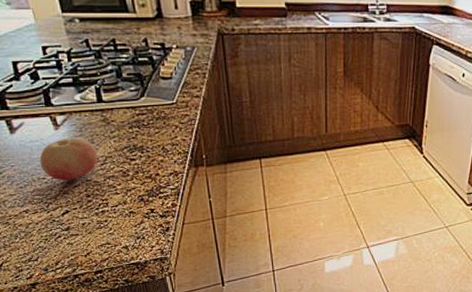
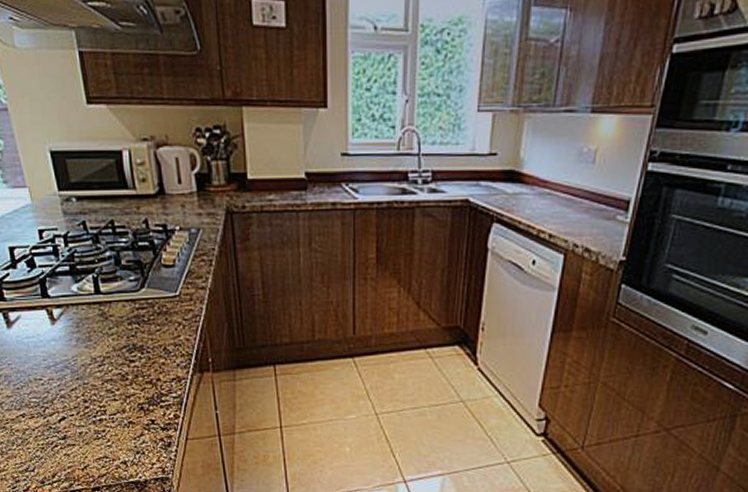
fruit: present [39,137,98,181] -> none [36,334,96,383]

